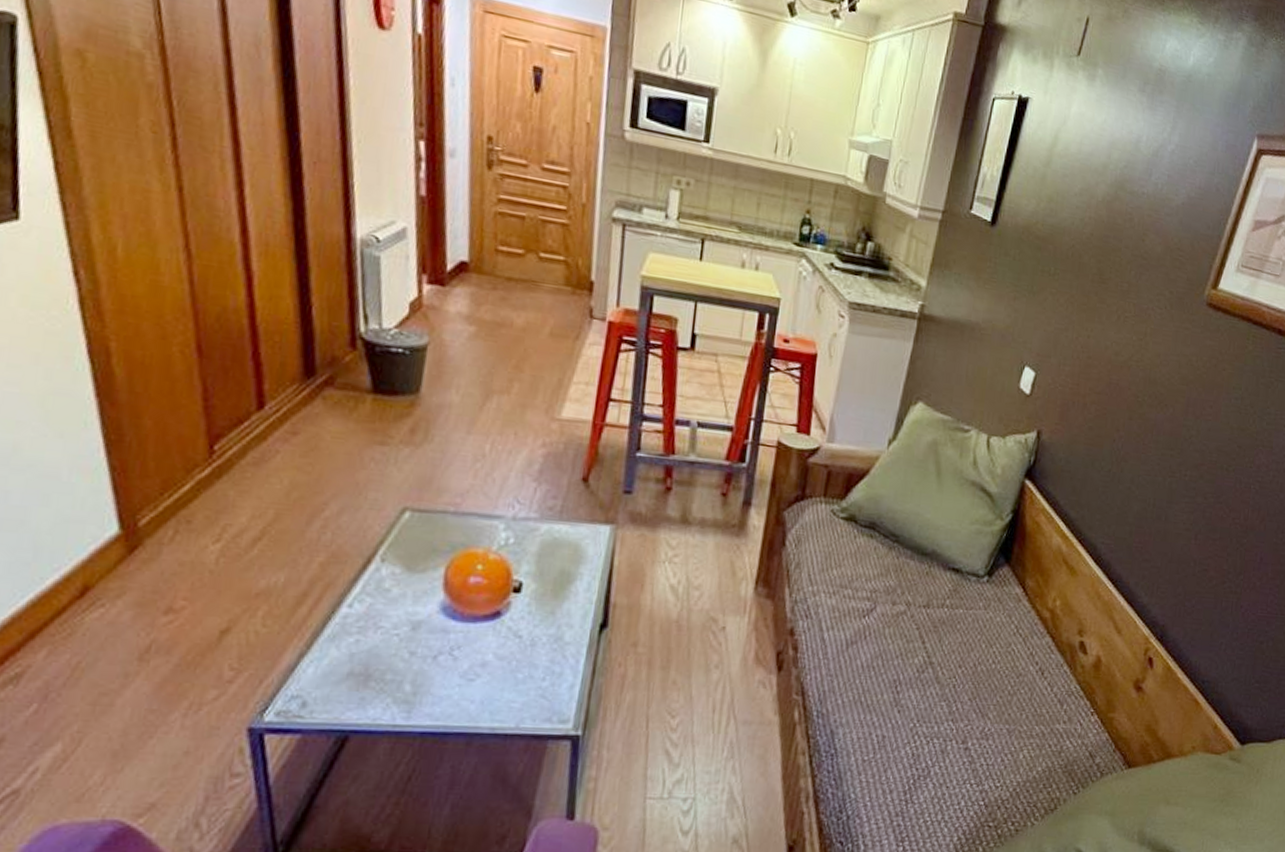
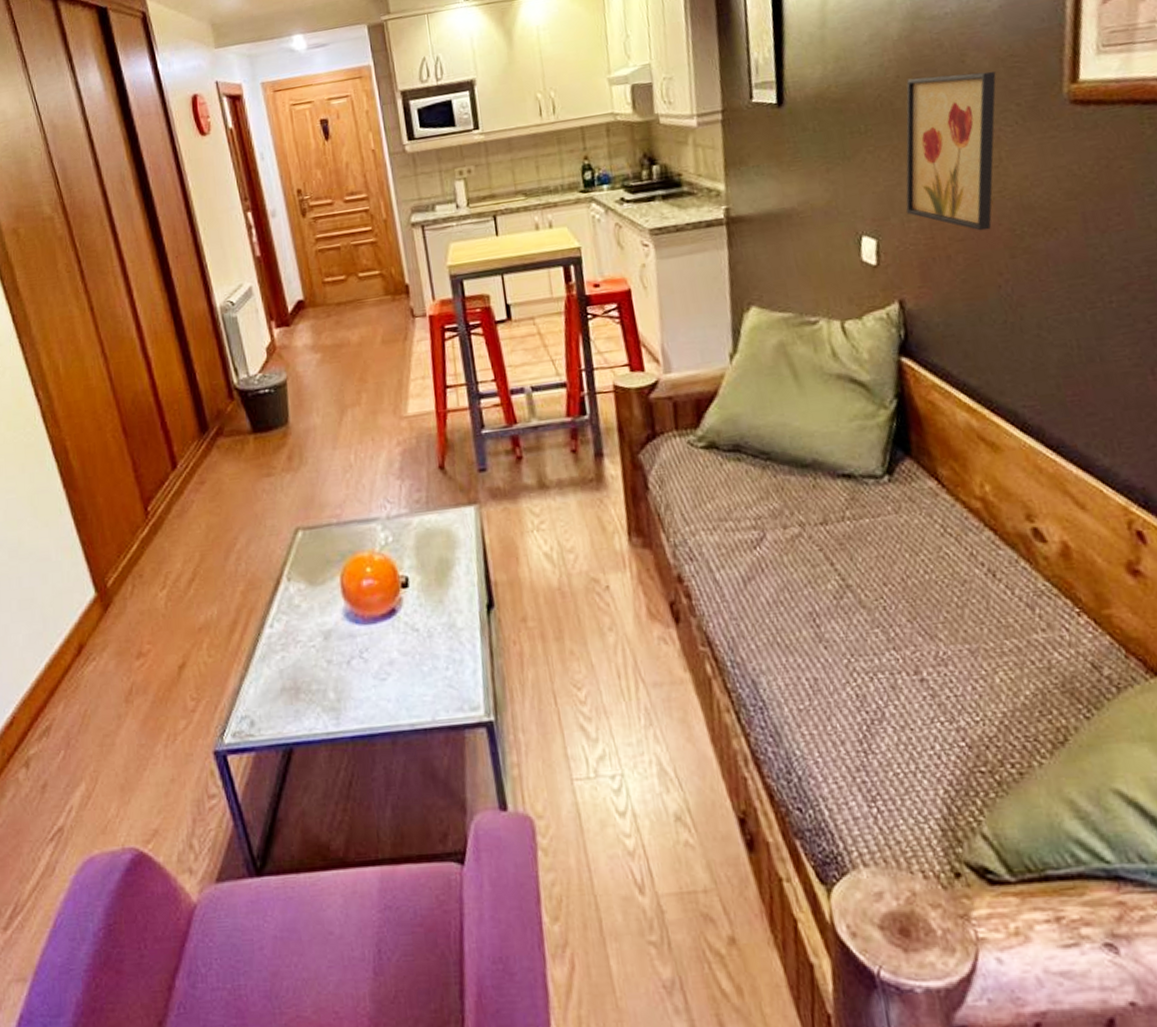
wall art: none [1064,239,1163,391] -> present [905,71,996,231]

